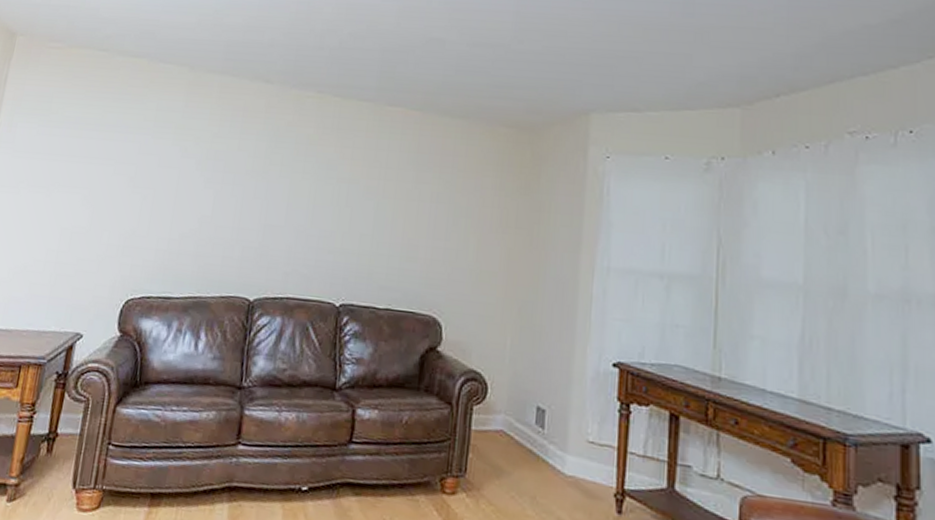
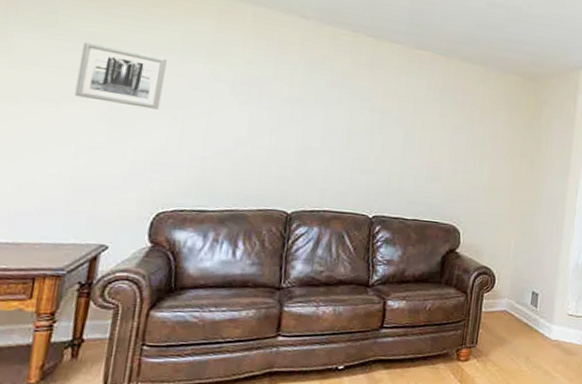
wall art: none [62,127,140,191] -> present [74,41,167,110]

